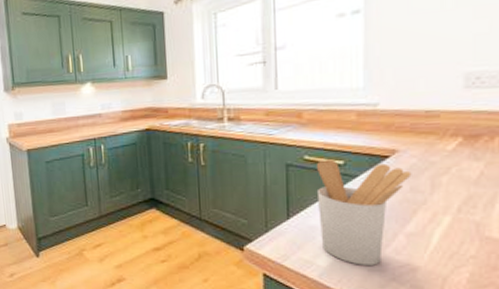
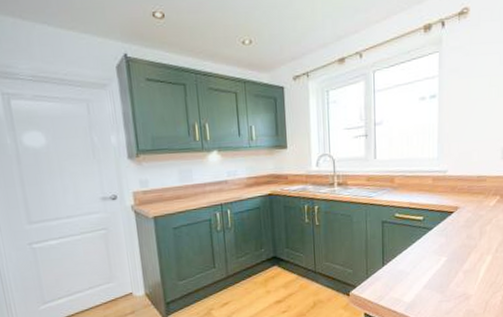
utensil holder: present [316,159,412,265] -> none [403,216,468,299]

